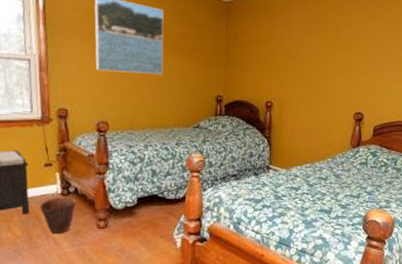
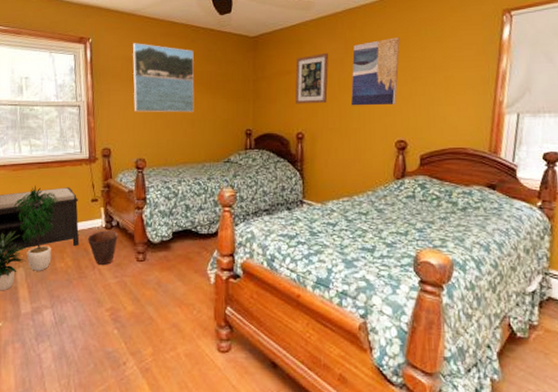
wall art: none [265,25,298,75] -> present [295,52,328,104]
wall art: none [318,16,362,79] -> present [351,37,400,106]

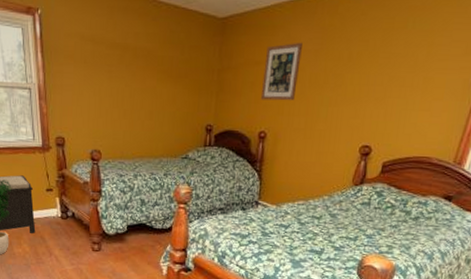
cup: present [87,231,118,265] -> none [43,220,74,253]
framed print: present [132,43,194,112] -> none [86,18,155,102]
wall art: present [351,37,400,106] -> none [320,28,384,107]

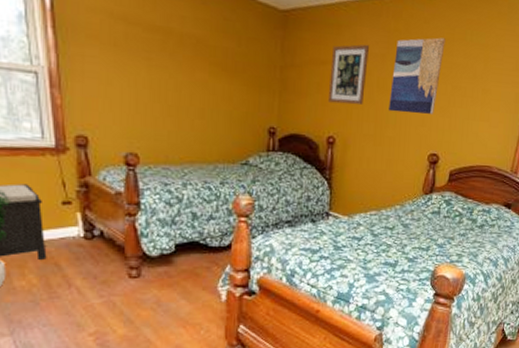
wall art: none [320,28,384,107] -> present [389,37,446,114]

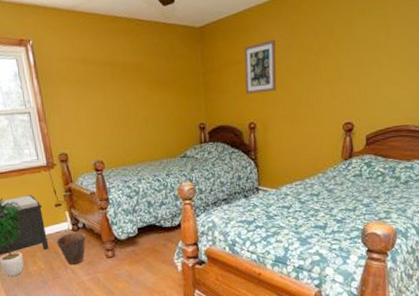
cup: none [58,241,102,282] -> present [56,232,86,265]
wall art: present [389,37,446,114] -> none [299,18,345,92]

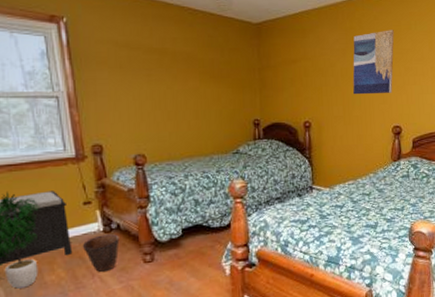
wall art: present [244,39,277,95] -> none [300,42,332,93]
wall art: none [299,18,345,92] -> present [353,30,394,95]

